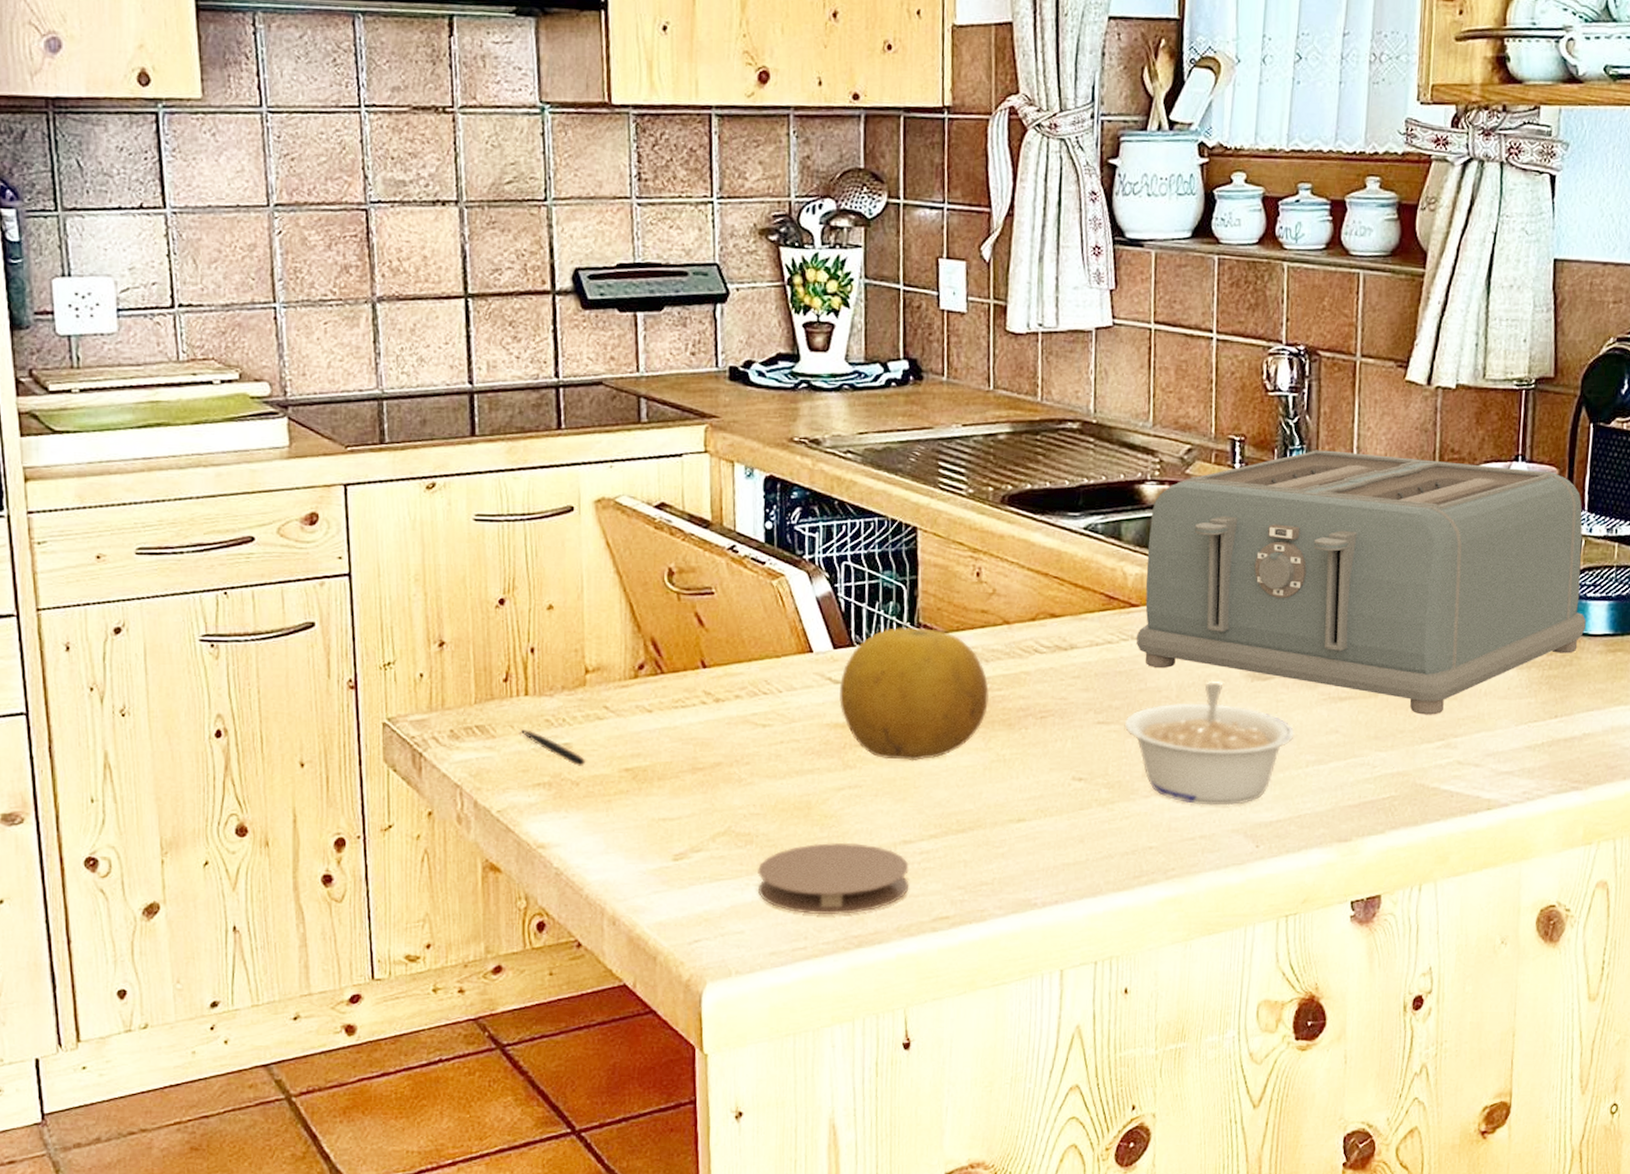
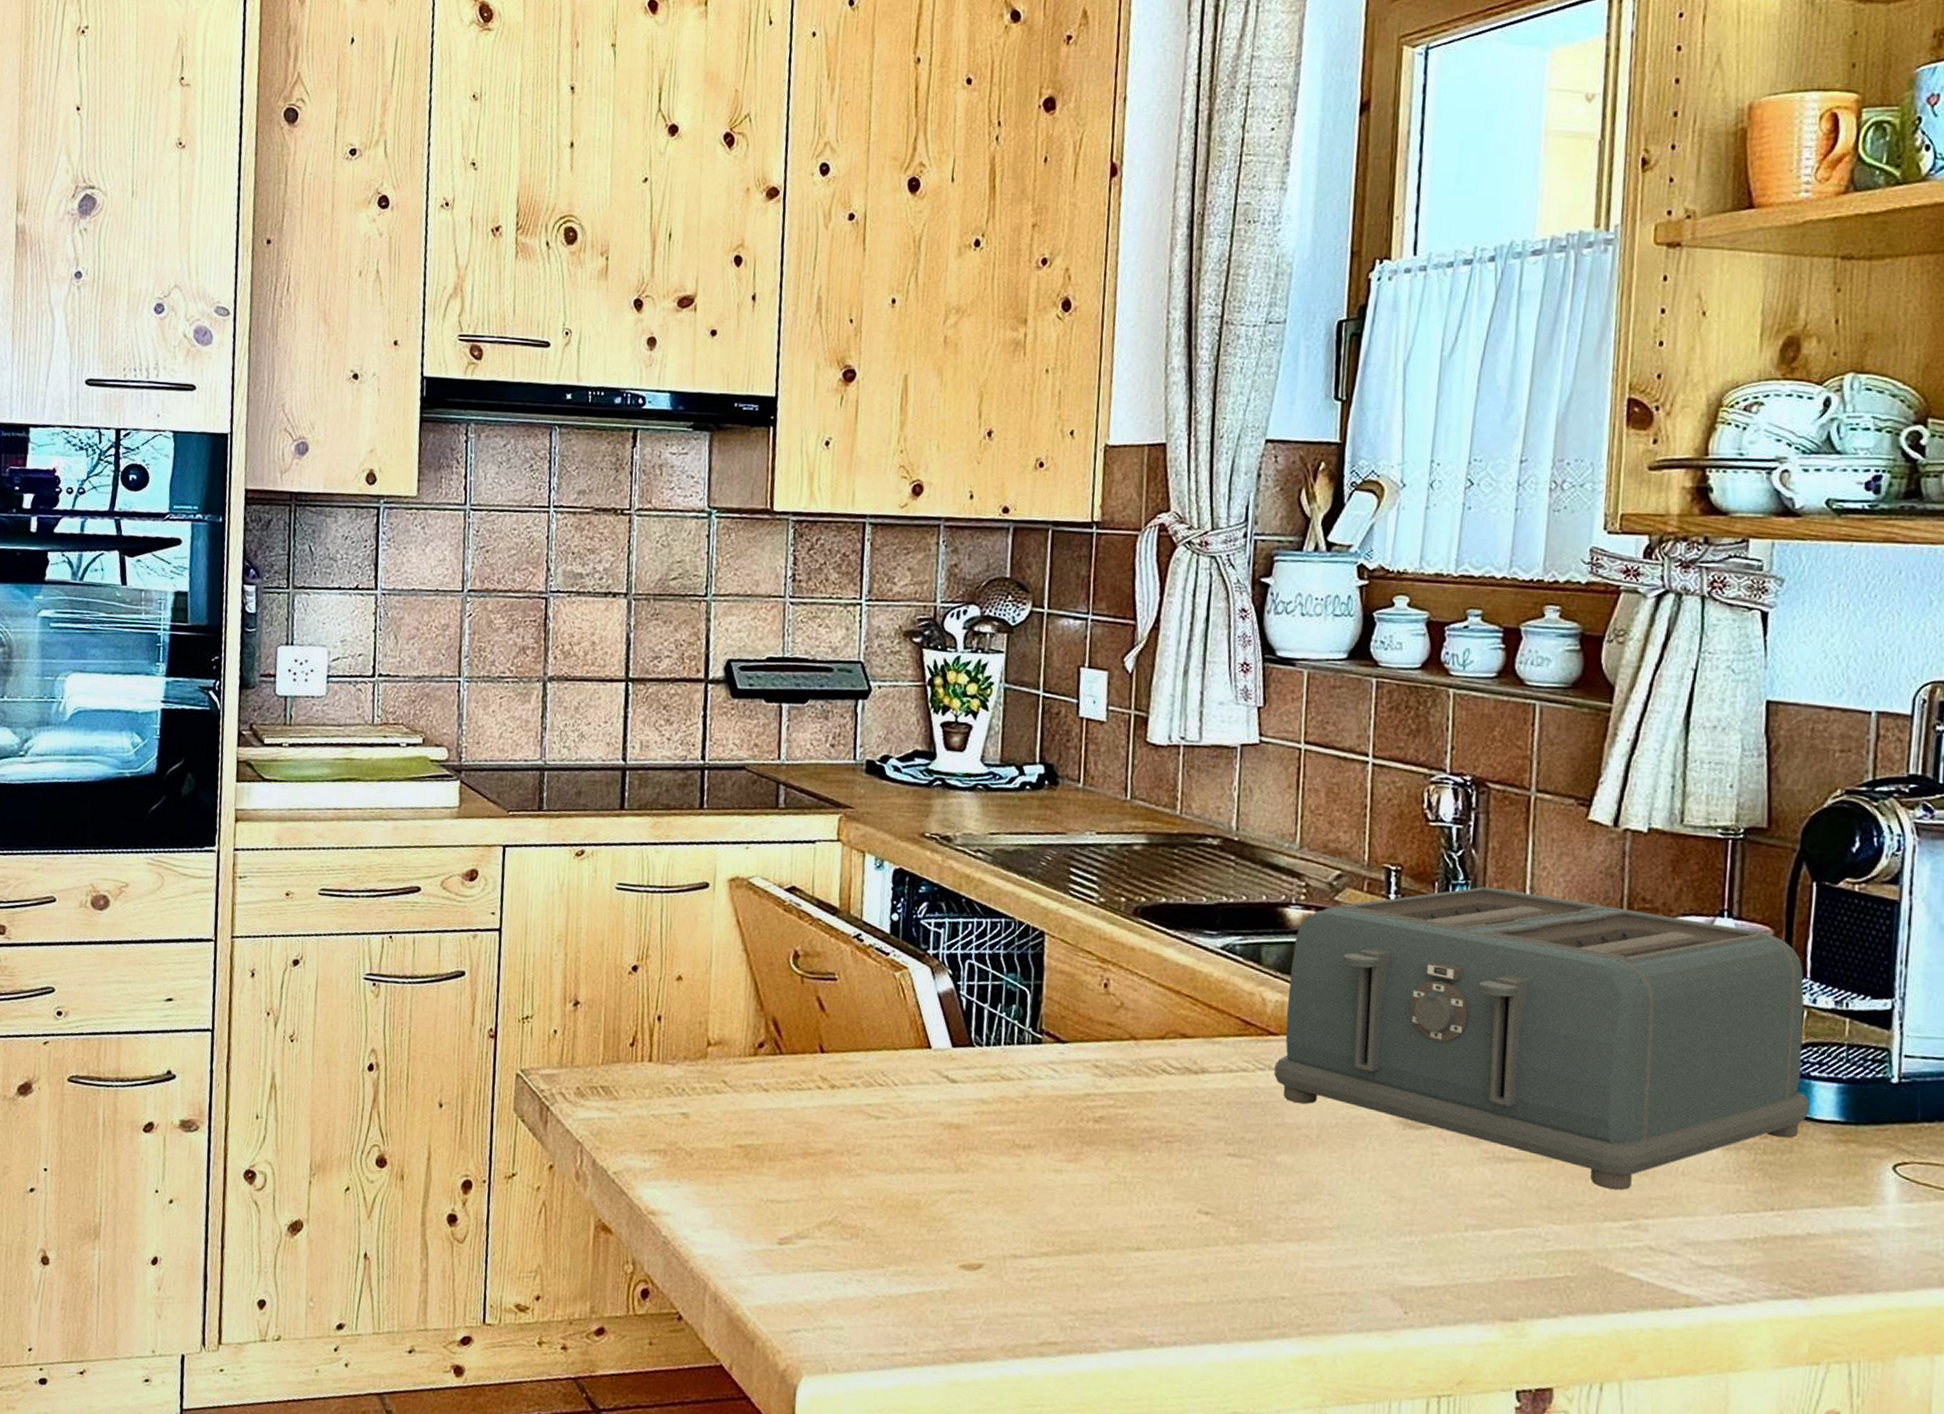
pen: present [521,730,585,766] -> none [642,1094,700,1138]
coaster: present [758,842,909,915] -> none [861,1245,1018,1325]
fruit: present [839,627,989,762] -> none [955,1032,1112,1172]
legume: present [1124,682,1294,806] -> none [1257,1125,1451,1263]

